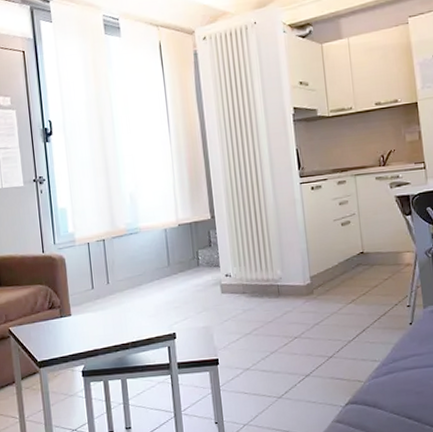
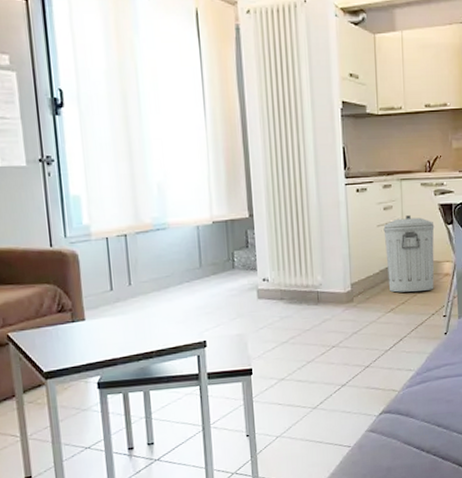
trash can: none [340,209,396,284] -> present [383,215,435,293]

